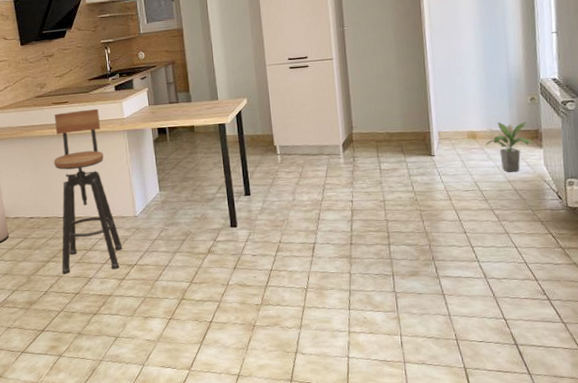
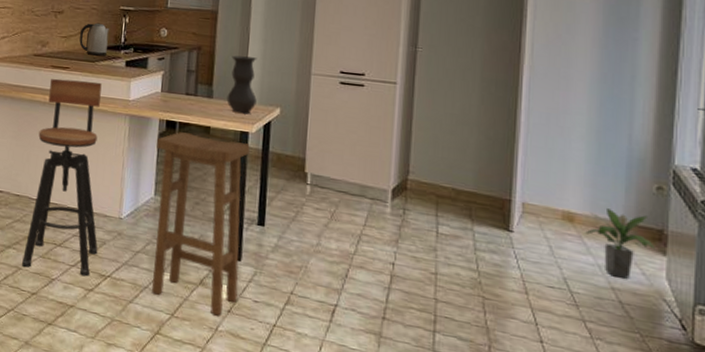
kettle: none [71,58,97,87] -> present [79,22,109,56]
bar stool: none [153,133,239,274] -> present [152,132,250,316]
vase: none [200,61,227,110] -> present [226,55,257,114]

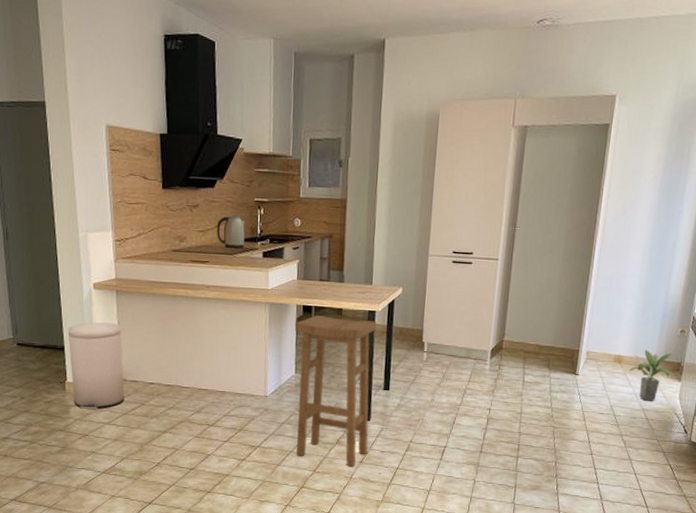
bar stool: present [22,78,102,277] -> none [179,273,248,449]
vase: present [226,55,257,114] -> none [356,241,383,295]

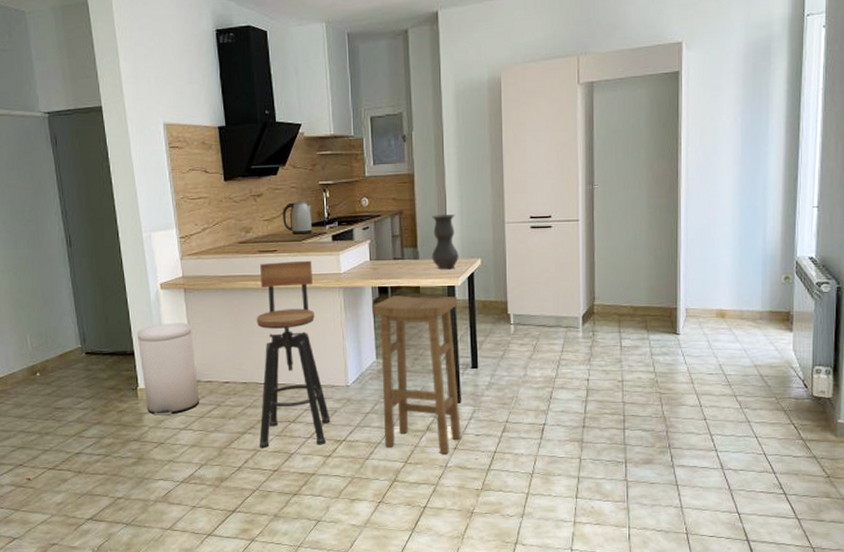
bar stool: none [179,273,248,449] -> present [256,260,331,448]
vase: none [356,241,383,295] -> present [431,214,459,270]
potted plant: present [629,350,675,401] -> none [734,301,785,356]

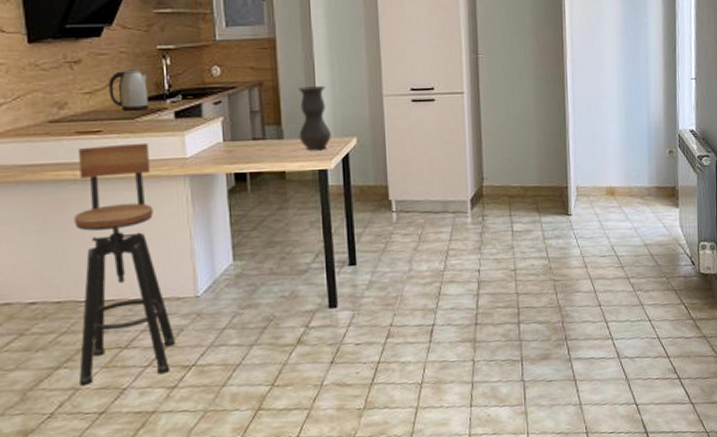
bar stool: present [372,295,461,455] -> none [227,182,339,371]

